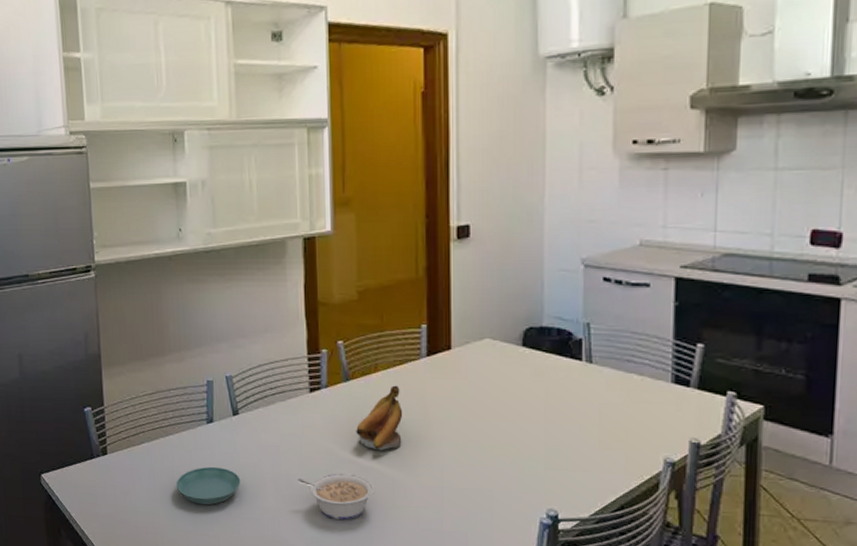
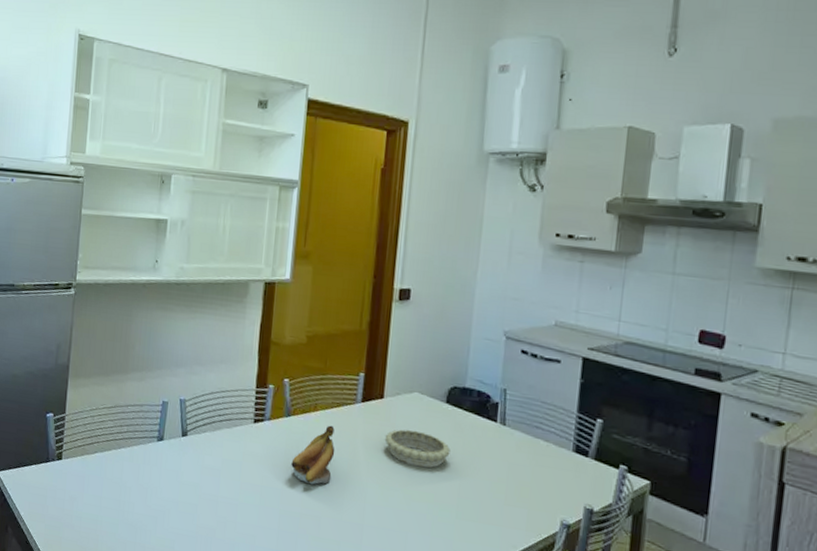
saucer: present [176,466,241,505] -> none [121,481,181,518]
legume: present [298,473,375,520] -> none [233,501,302,547]
decorative bowl: none [457,379,532,419] -> present [384,429,450,468]

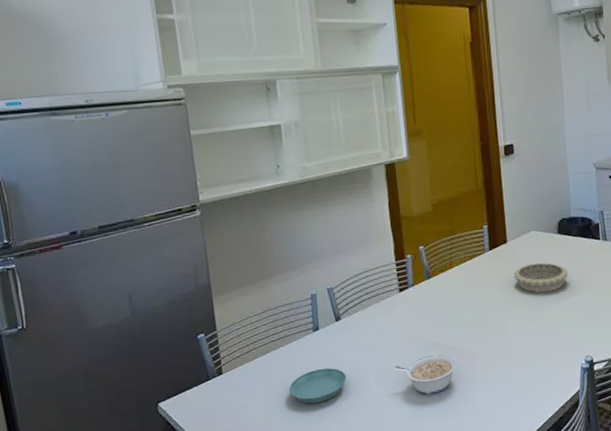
saucer: none [121,481,181,518] -> present [289,367,347,404]
legume: none [233,501,302,547] -> present [395,354,457,395]
banana: present [291,425,335,485] -> none [439,277,476,332]

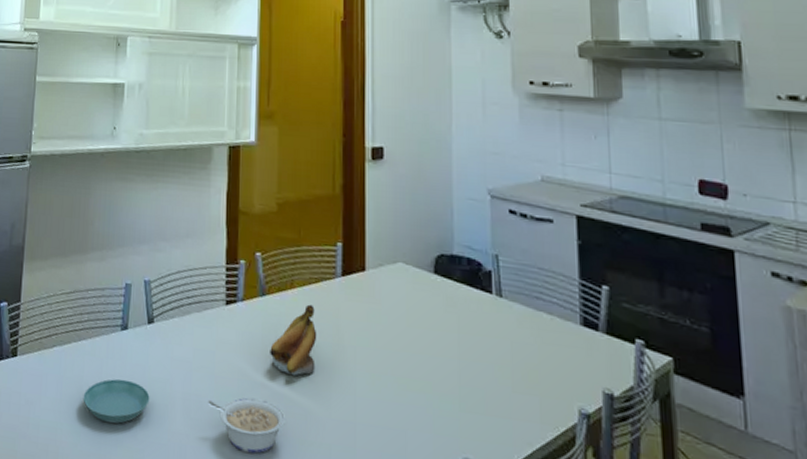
banana: none [439,277,476,332] -> present [270,304,317,377]
decorative bowl: present [513,263,568,293] -> none [370,305,445,351]

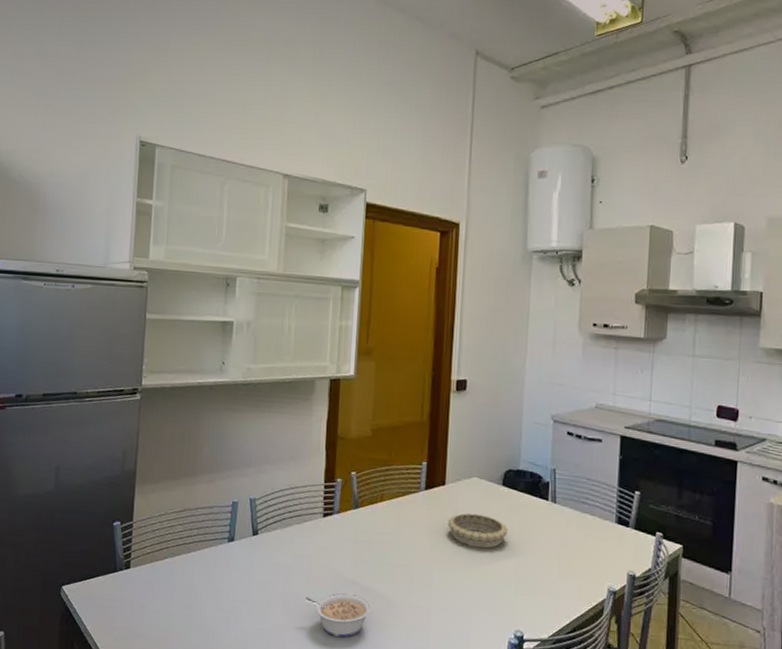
saucer: present [83,379,150,424] -> none [192,583,254,621]
banana: present [270,304,317,377] -> none [360,514,402,574]
decorative bowl: none [370,305,445,351] -> present [447,513,508,549]

